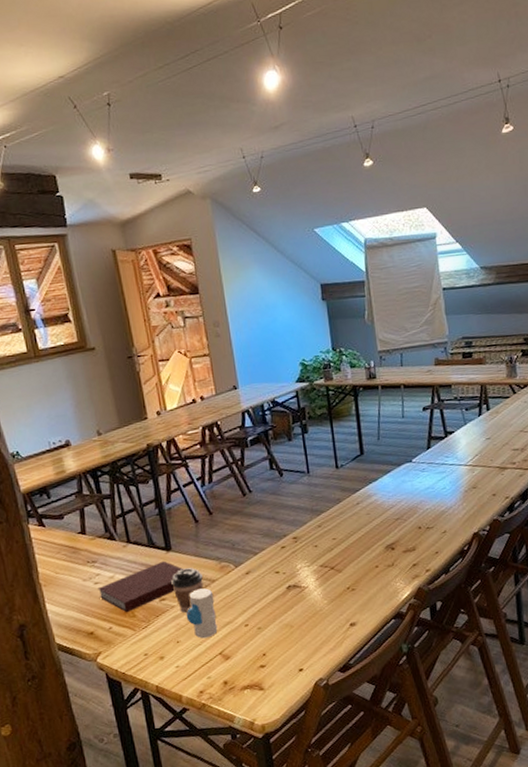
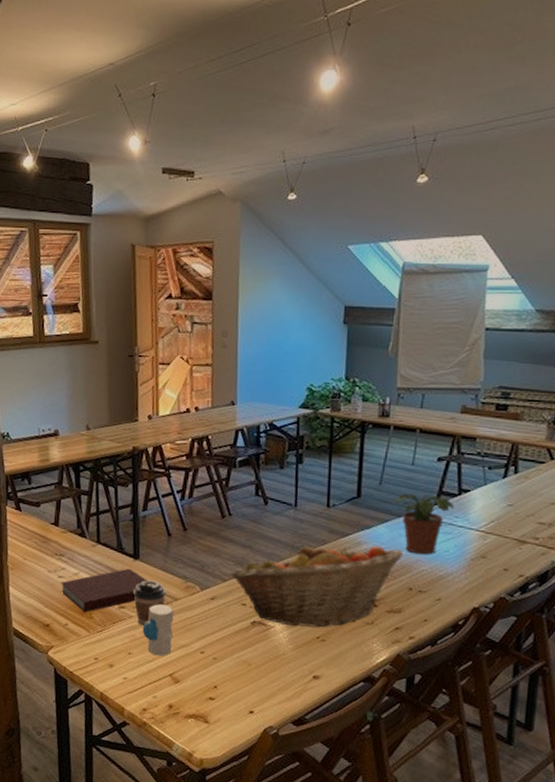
fruit basket: none [259,494,409,583] -> present [230,544,404,628]
potted plant: none [390,441,443,496] -> present [391,493,454,555]

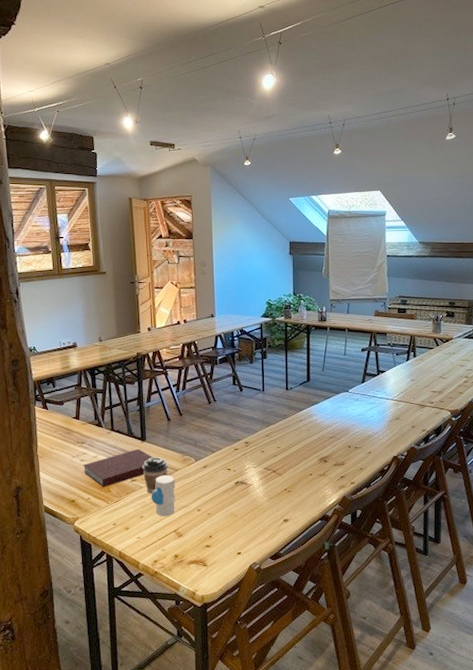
fruit basket: present [230,544,404,628] -> none [217,416,343,482]
potted plant: present [391,493,454,555] -> none [331,376,375,421]

